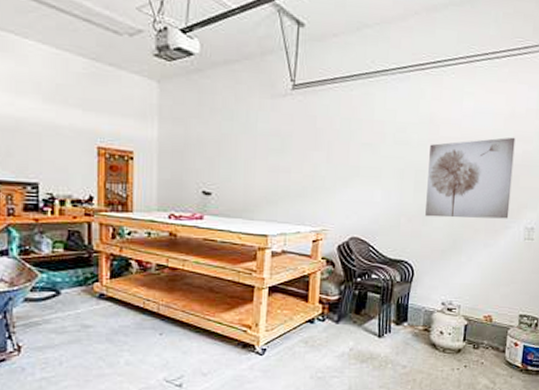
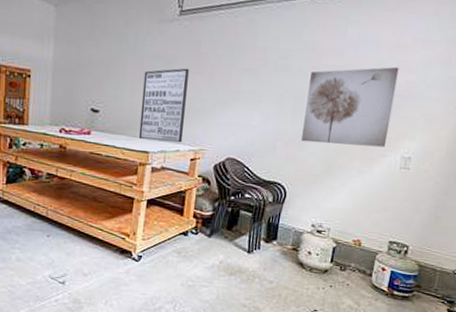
wall art: none [255,144,305,224] -> present [138,68,189,143]

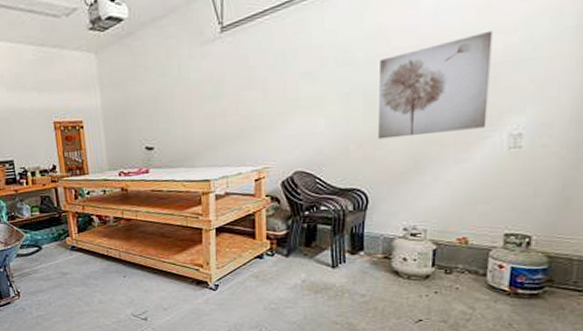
wall art: present [138,68,189,143] -> none [193,86,244,169]

